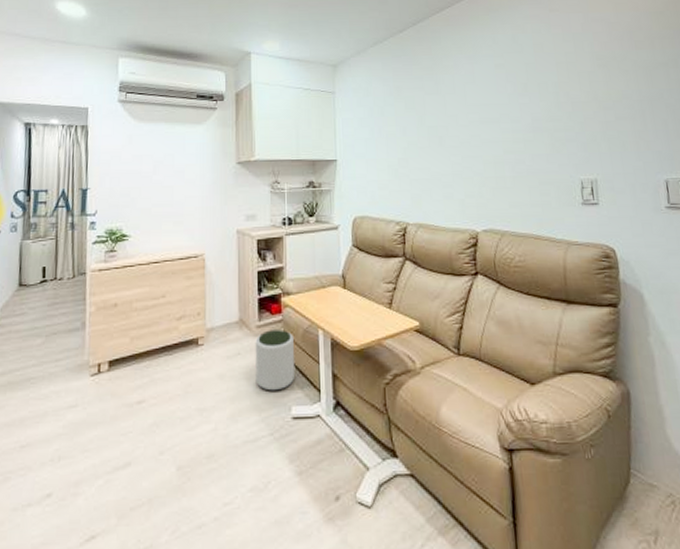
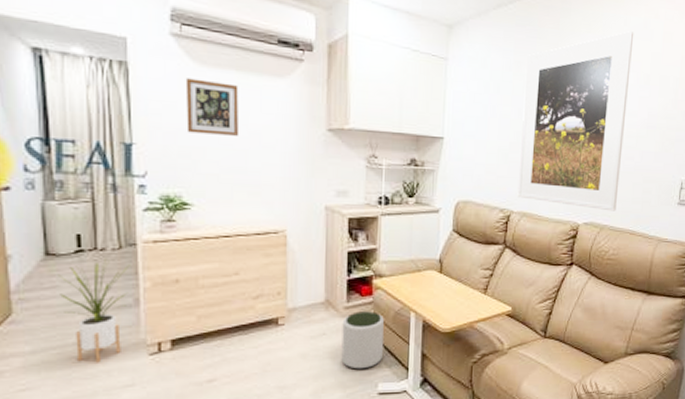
house plant: none [26,288,80,384] -> present [58,259,130,363]
picture frame: none [127,132,167,176] -> present [185,78,240,136]
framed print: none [406,48,515,217] -> present [517,31,634,212]

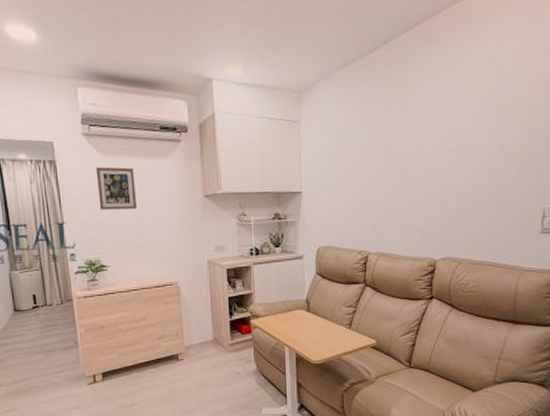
house plant: present [58,259,130,363] -> none [23,312,70,391]
plant pot: present [341,311,384,369] -> none [228,347,265,396]
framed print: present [517,31,634,212] -> none [373,68,480,245]

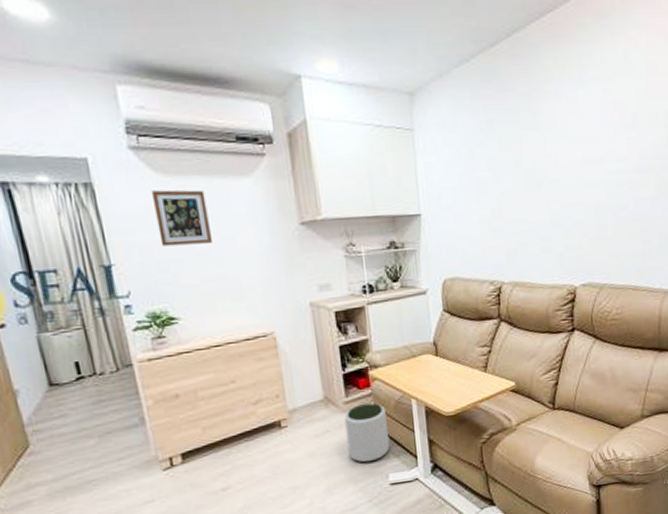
plant pot: none [228,347,265,396] -> present [344,403,391,463]

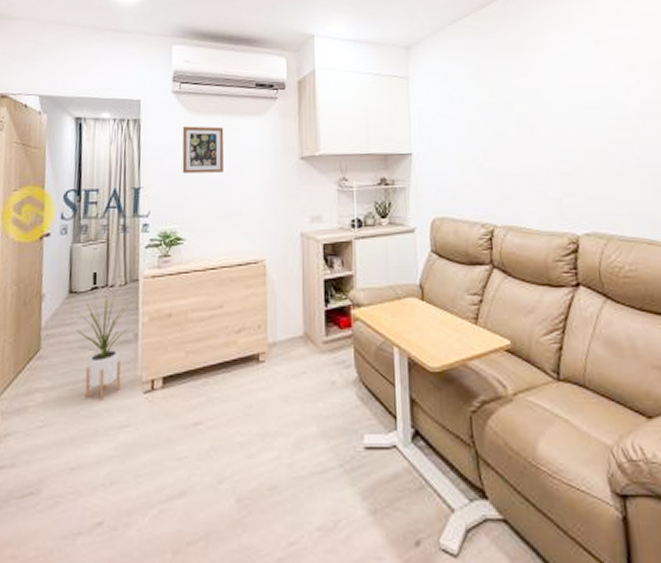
house plant: none [64,383,136,484] -> present [77,295,133,401]
plant pot: present [344,403,391,463] -> none [322,346,368,416]

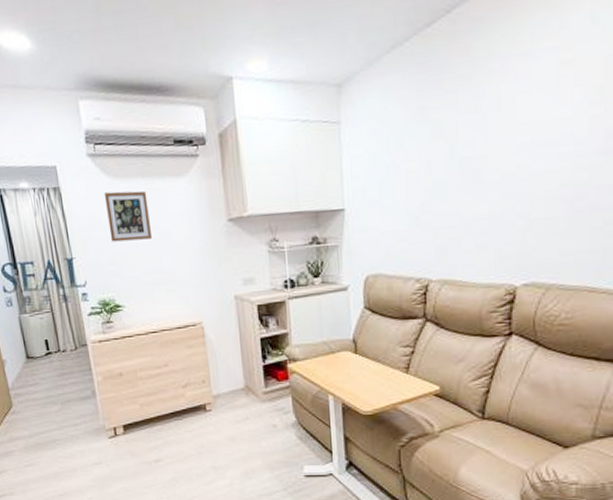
house plant: present [77,295,133,401] -> none [37,359,88,445]

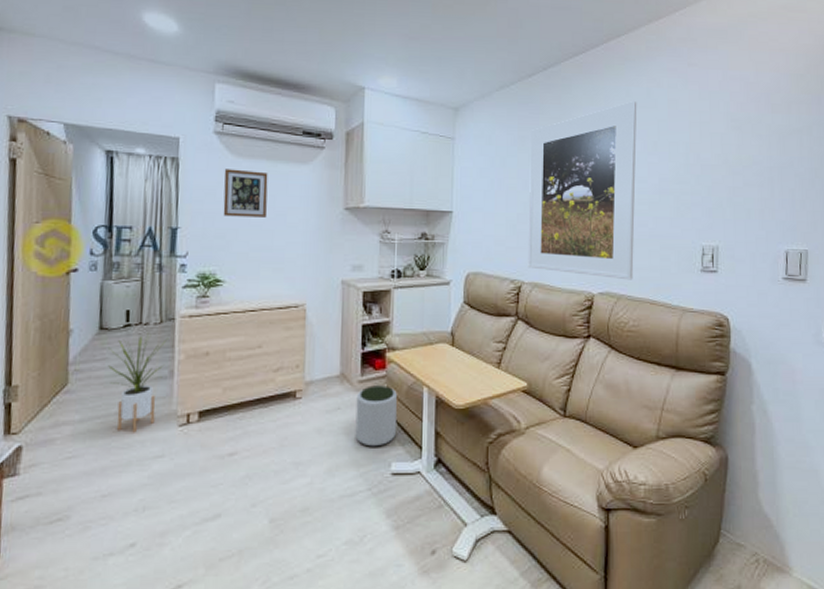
house plant: none [37,359,88,445] -> present [108,333,169,433]
plant pot: none [263,395,306,452] -> present [355,385,397,447]
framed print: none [432,34,576,267] -> present [528,101,637,280]

